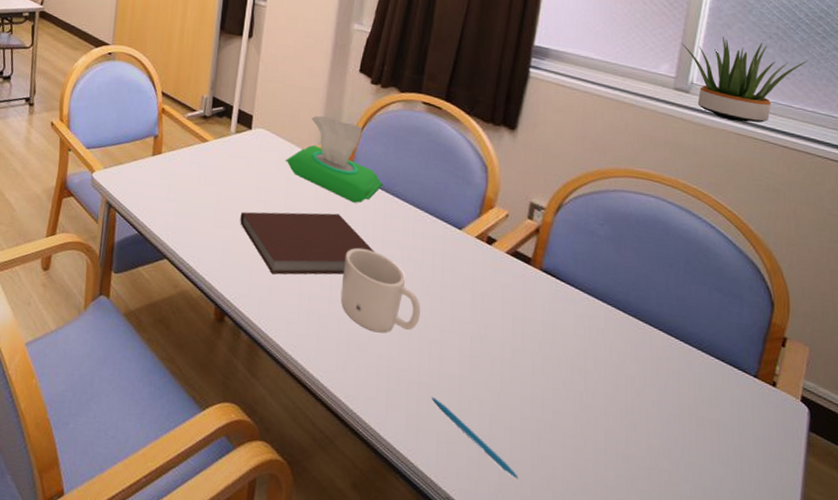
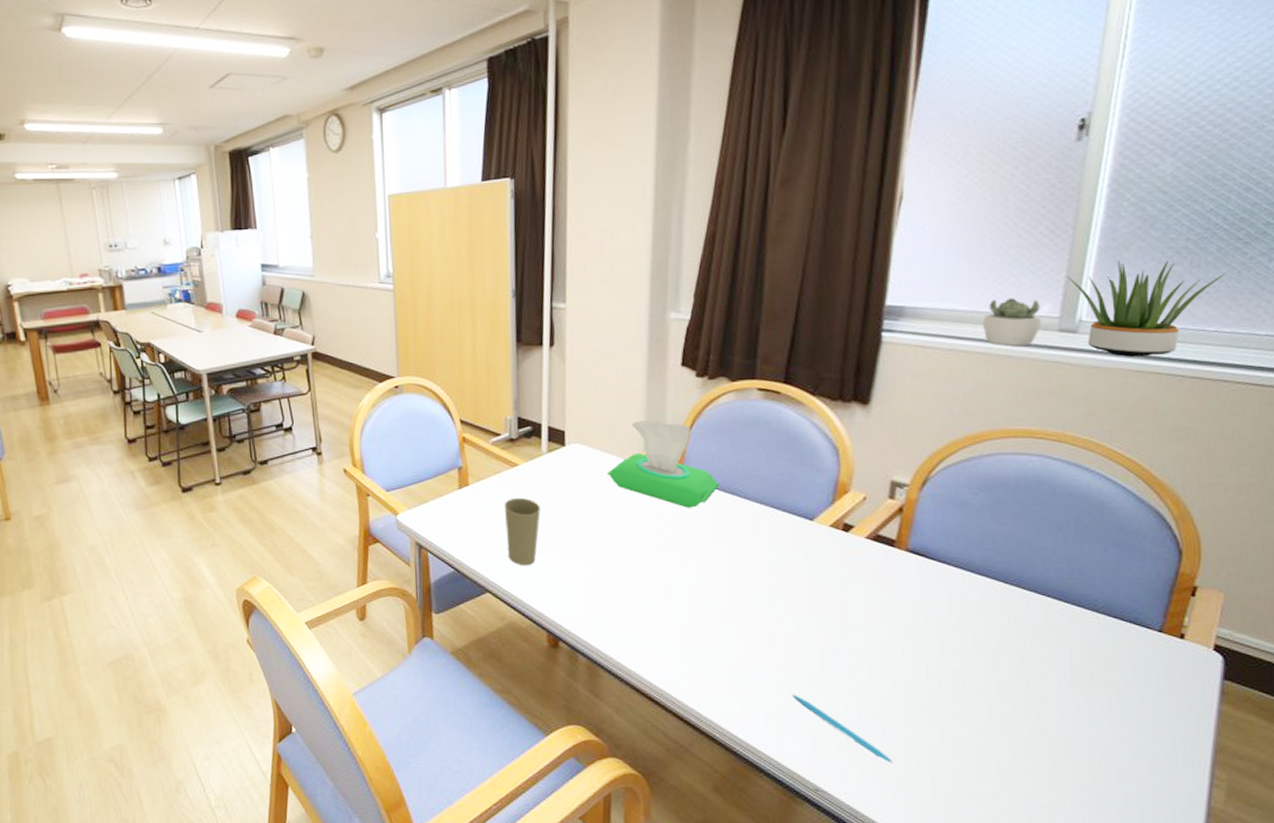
cup: none [188,171,223,237] -> present [503,497,541,565]
book: present [240,211,374,275] -> none [563,522,716,593]
mug: present [340,247,420,333] -> none [682,554,773,638]
succulent plant: none [612,53,661,98] -> present [982,298,1042,346]

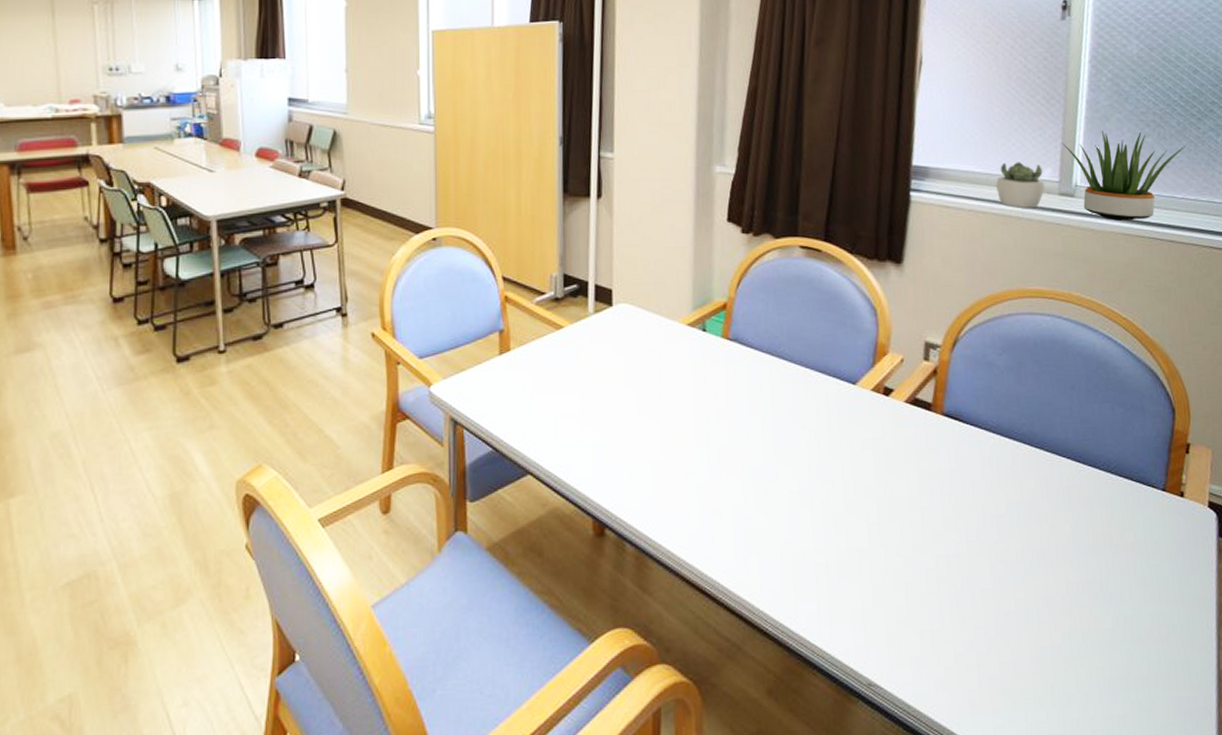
cup: present [503,497,541,565] -> none [547,363,587,441]
wet wipes pack: present [606,421,720,508] -> none [654,279,767,373]
pen: present [792,695,893,763] -> none [842,576,941,648]

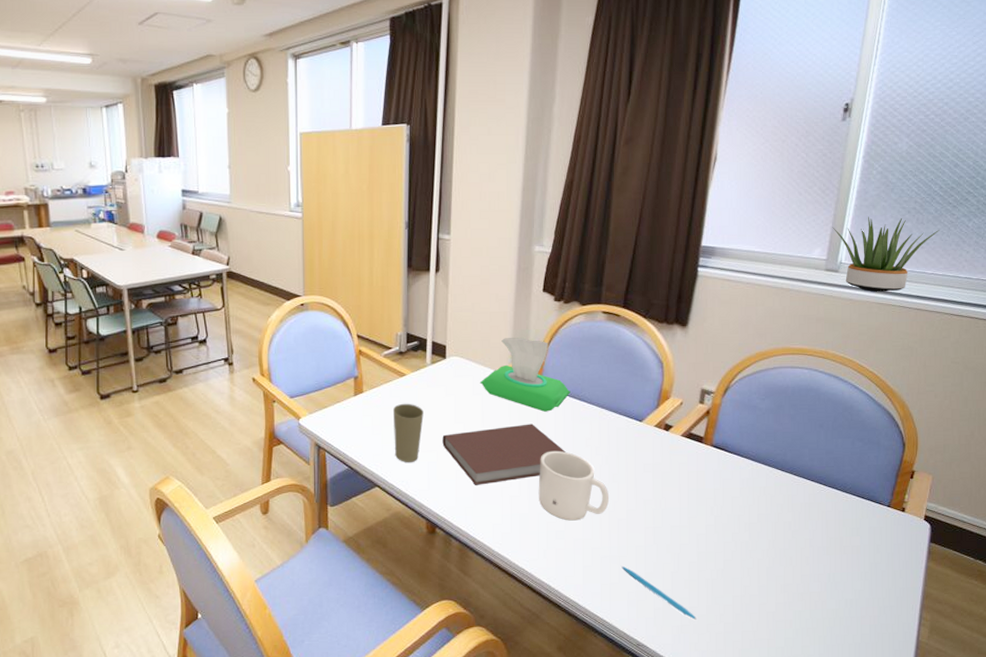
cup: none [547,363,587,441] -> present [392,403,424,462]
book: none [610,388,764,471] -> present [442,424,566,485]
wet wipes pack: none [654,279,767,373] -> present [479,338,571,412]
mug: none [732,423,821,516] -> present [538,450,609,521]
pen: none [842,576,941,648] -> present [621,566,697,620]
succulent plant: present [995,162,1046,208] -> none [771,243,814,281]

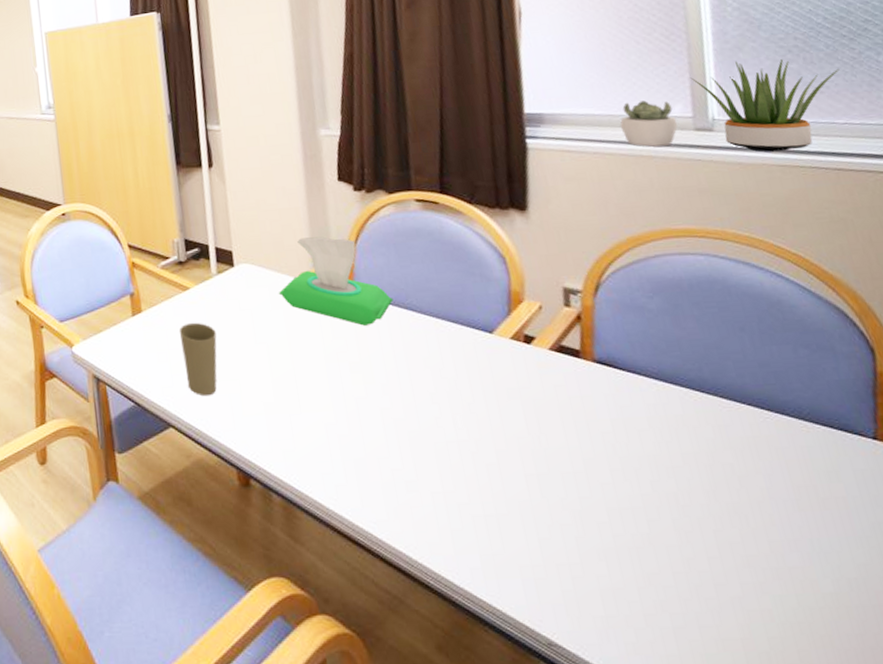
book: present [442,424,566,485] -> none [242,341,400,422]
mug: present [538,450,609,521] -> none [368,374,469,467]
pen: present [621,566,697,620] -> none [503,530,627,608]
succulent plant: none [771,243,814,281] -> present [619,100,678,147]

